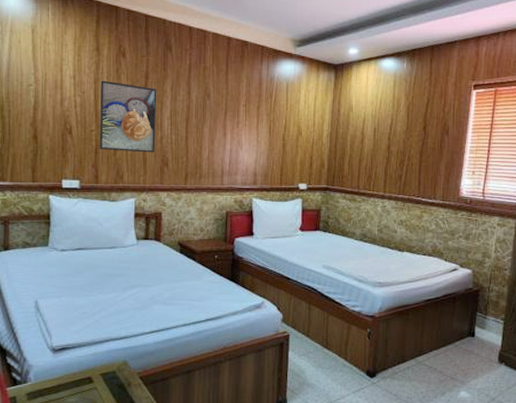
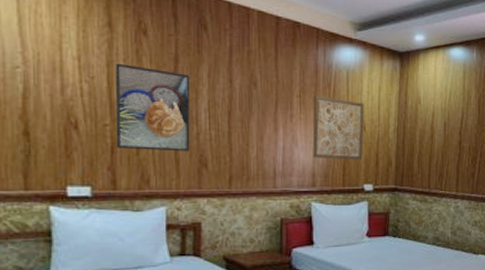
wall art: none [255,105,301,162] -> present [312,96,364,161]

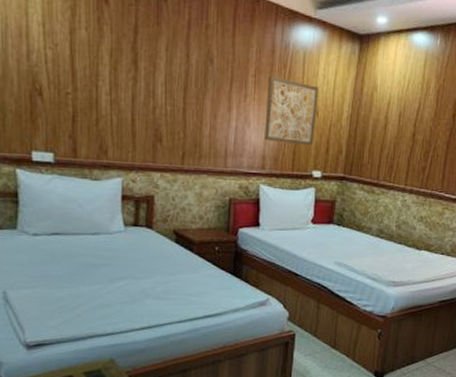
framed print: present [115,63,191,152] -> none [77,31,149,125]

